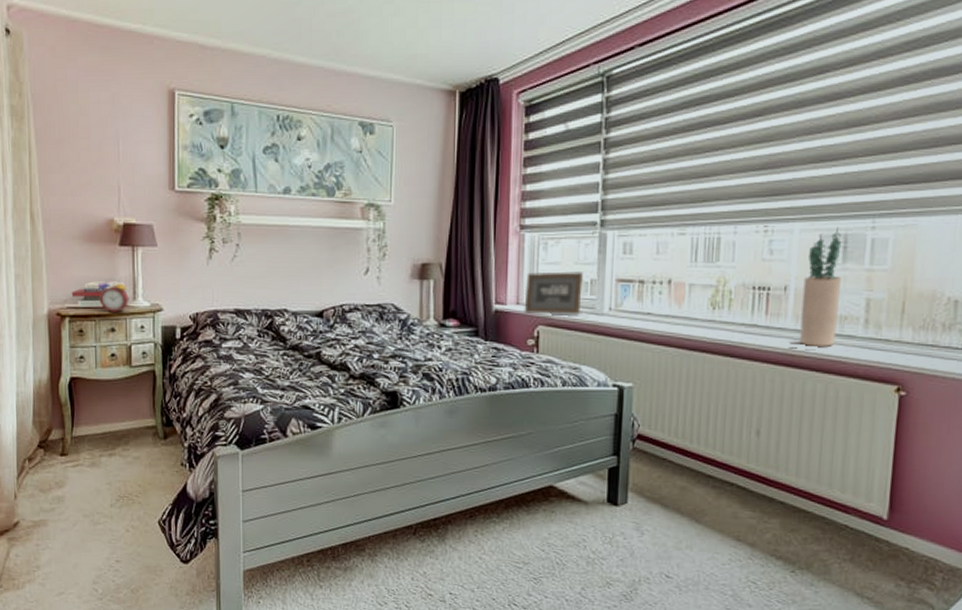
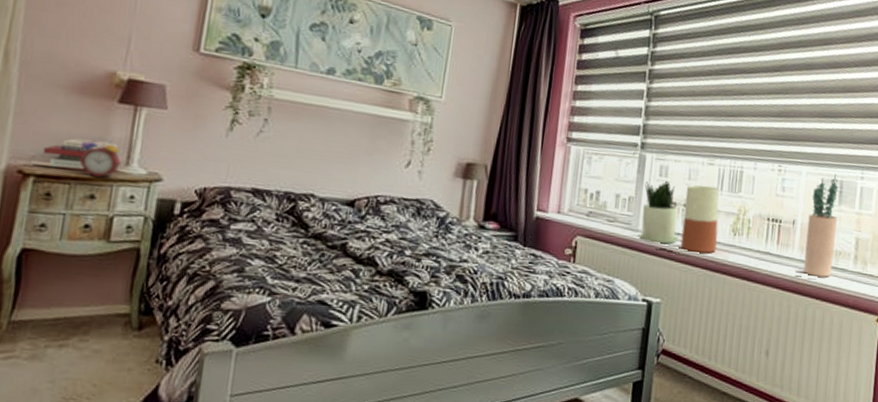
picture frame: present [524,271,584,316] -> none [564,183,623,230]
planter: none [603,257,649,326] -> present [638,180,678,244]
vase: none [651,258,694,333] -> present [680,185,719,254]

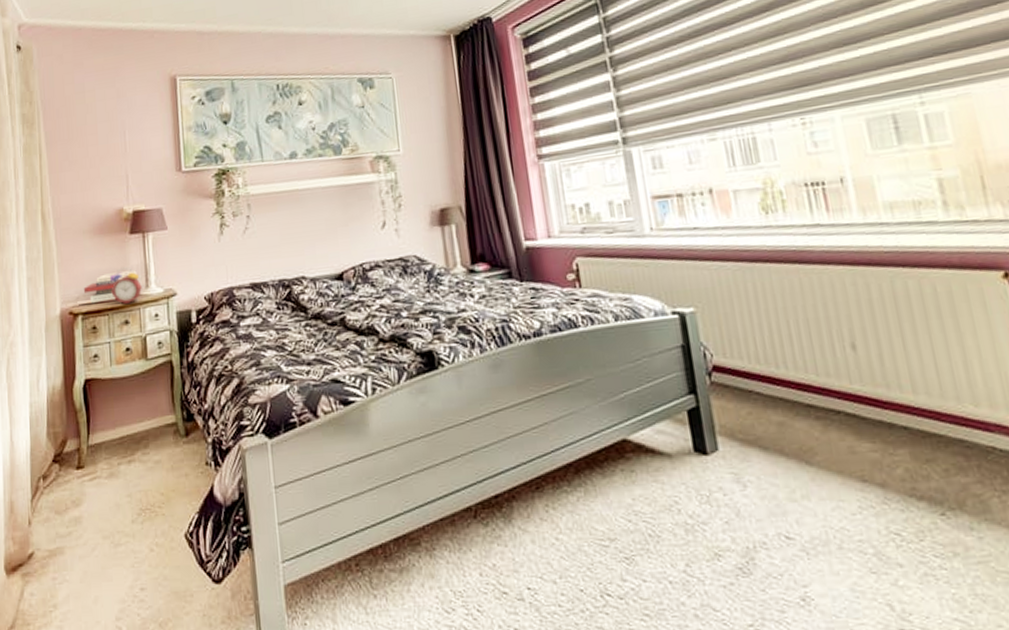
planter: present [638,180,678,244] -> none [638,171,697,247]
vase: present [680,185,719,254] -> none [689,163,749,247]
vase: present [803,173,839,278] -> none [857,107,916,241]

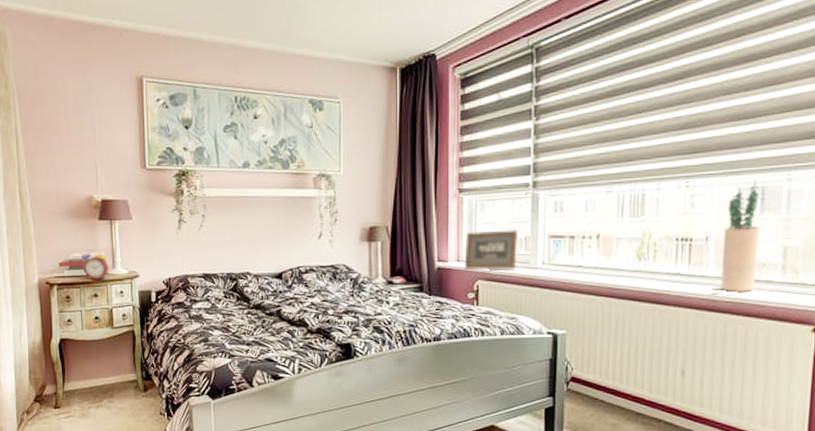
picture frame: none [553,194,619,247] -> present [464,230,519,270]
vase: none [857,107,916,241] -> present [720,179,760,293]

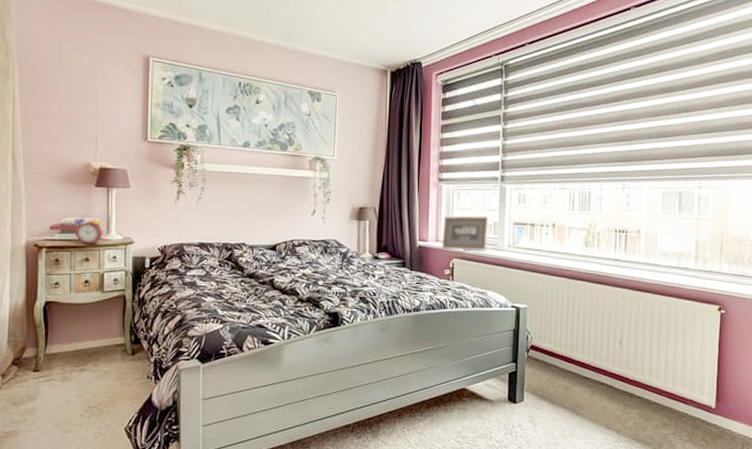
vase: present [720,179,760,293] -> none [649,186,679,277]

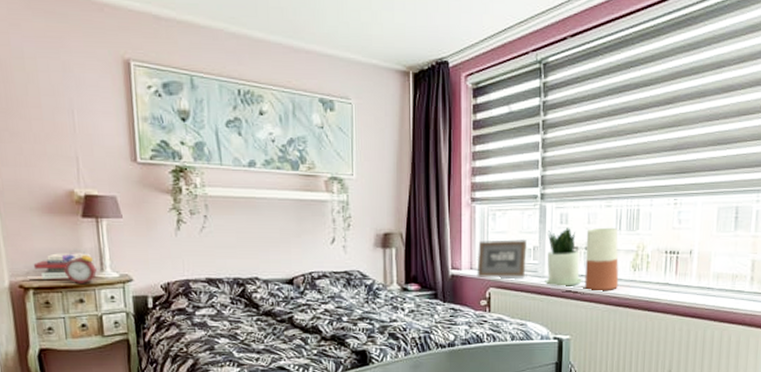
planter: none [504,206,538,259] -> present [545,227,582,286]
vase: none [540,207,572,265] -> present [584,227,619,291]

